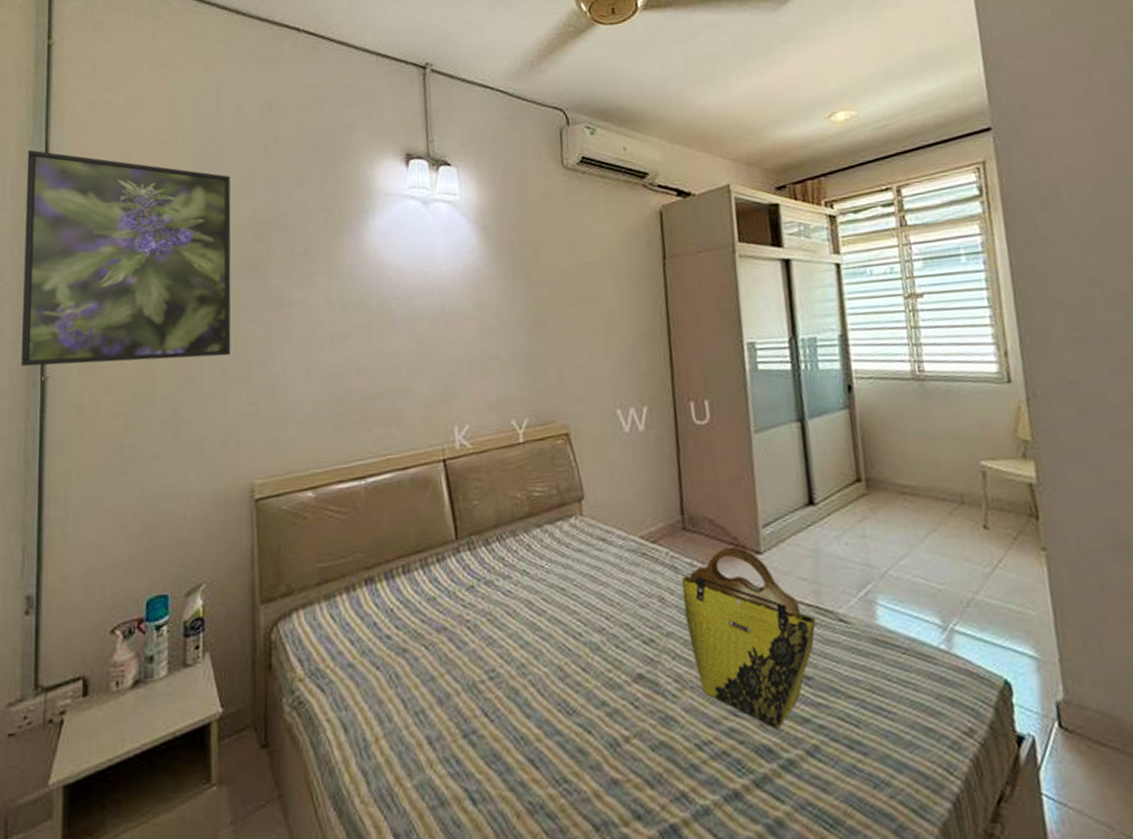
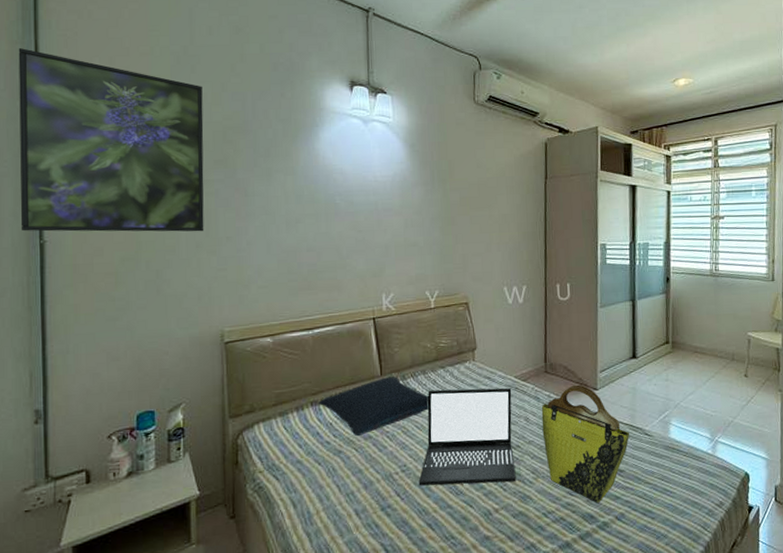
pillow: none [375,541,524,628] -> present [319,377,430,437]
laptop: none [513,553,653,701] -> present [418,388,516,486]

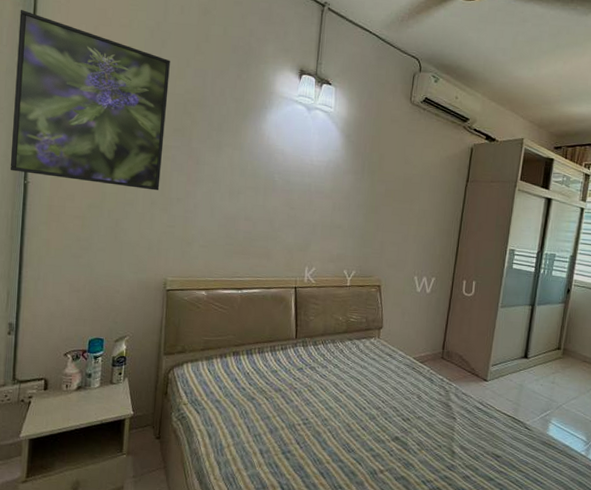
pillow: present [319,377,430,437] -> none [240,340,335,388]
laptop: present [418,388,516,486] -> none [317,358,409,450]
tote bag: present [541,384,630,503] -> none [431,373,512,481]

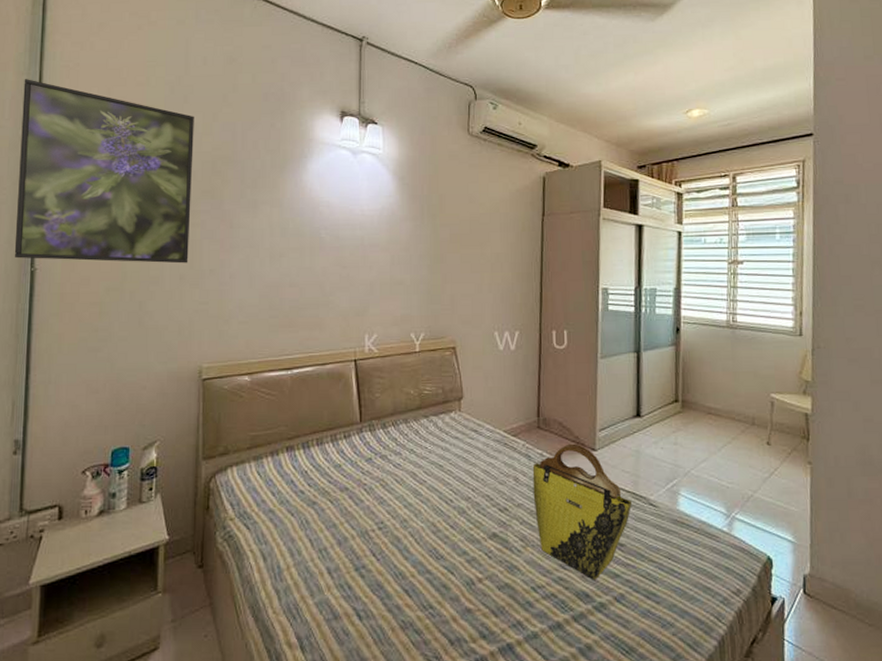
tote bag: none [431,373,512,481] -> present [532,443,633,580]

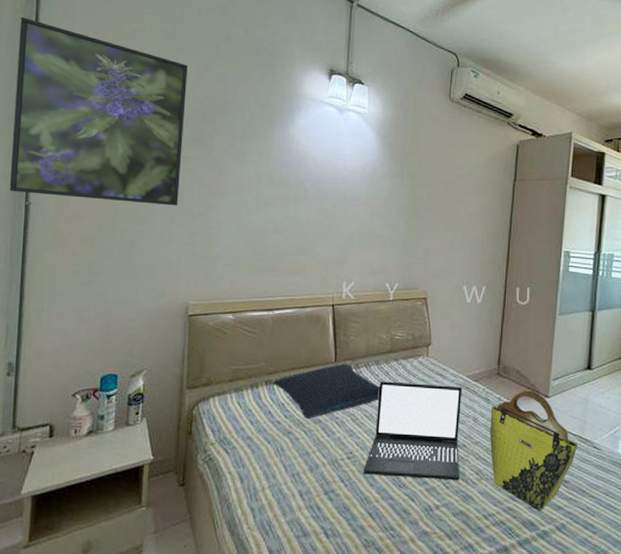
pillow: none [294,424,411,488] -> present [273,364,380,420]
laptop: none [396,441,503,549] -> present [363,381,463,481]

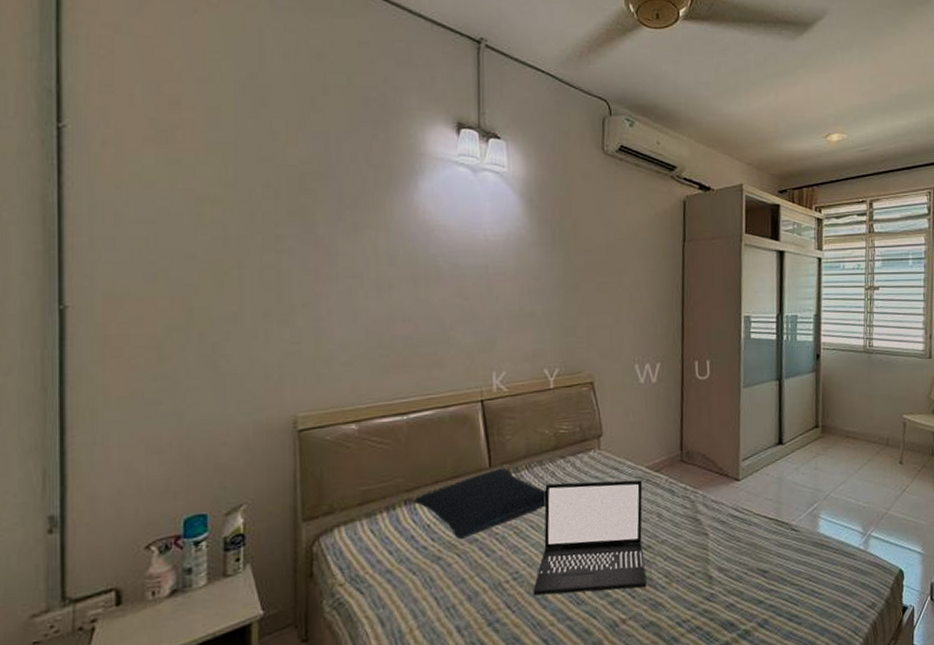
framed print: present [9,17,188,206] -> none [33,67,275,297]
tote bag: present [489,390,578,511] -> none [676,475,775,609]

